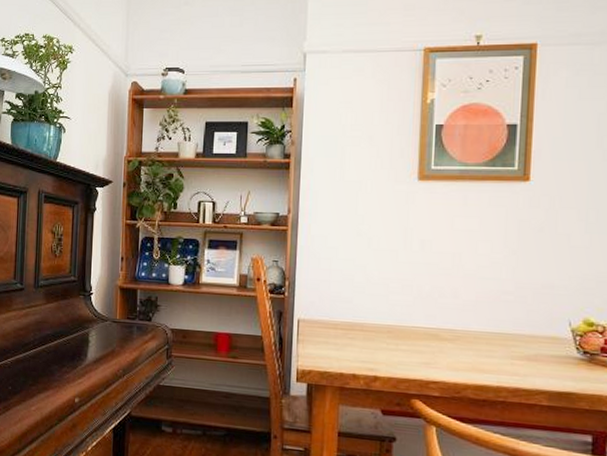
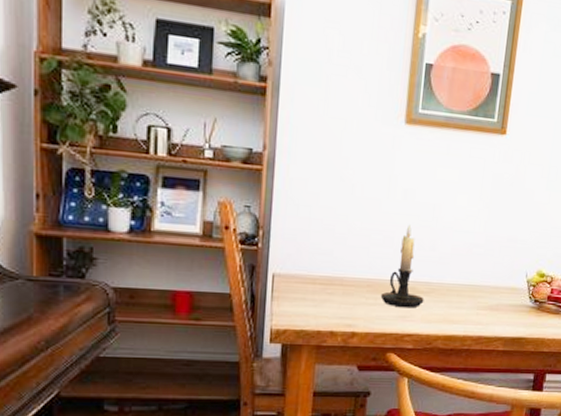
candle holder: none [402,273,449,355] -> present [380,224,424,308]

